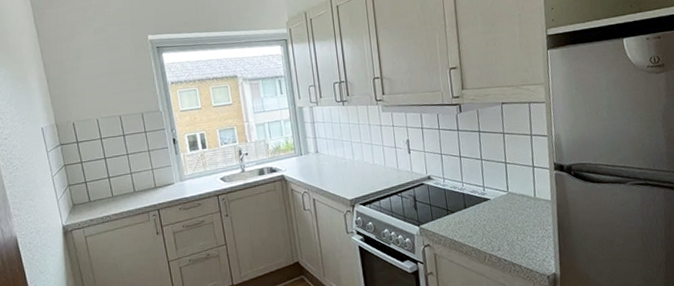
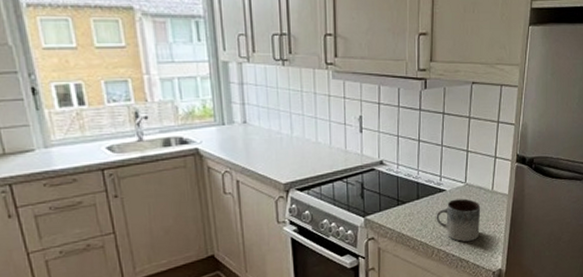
mug: none [484,206,529,247] -> present [436,198,481,242]

